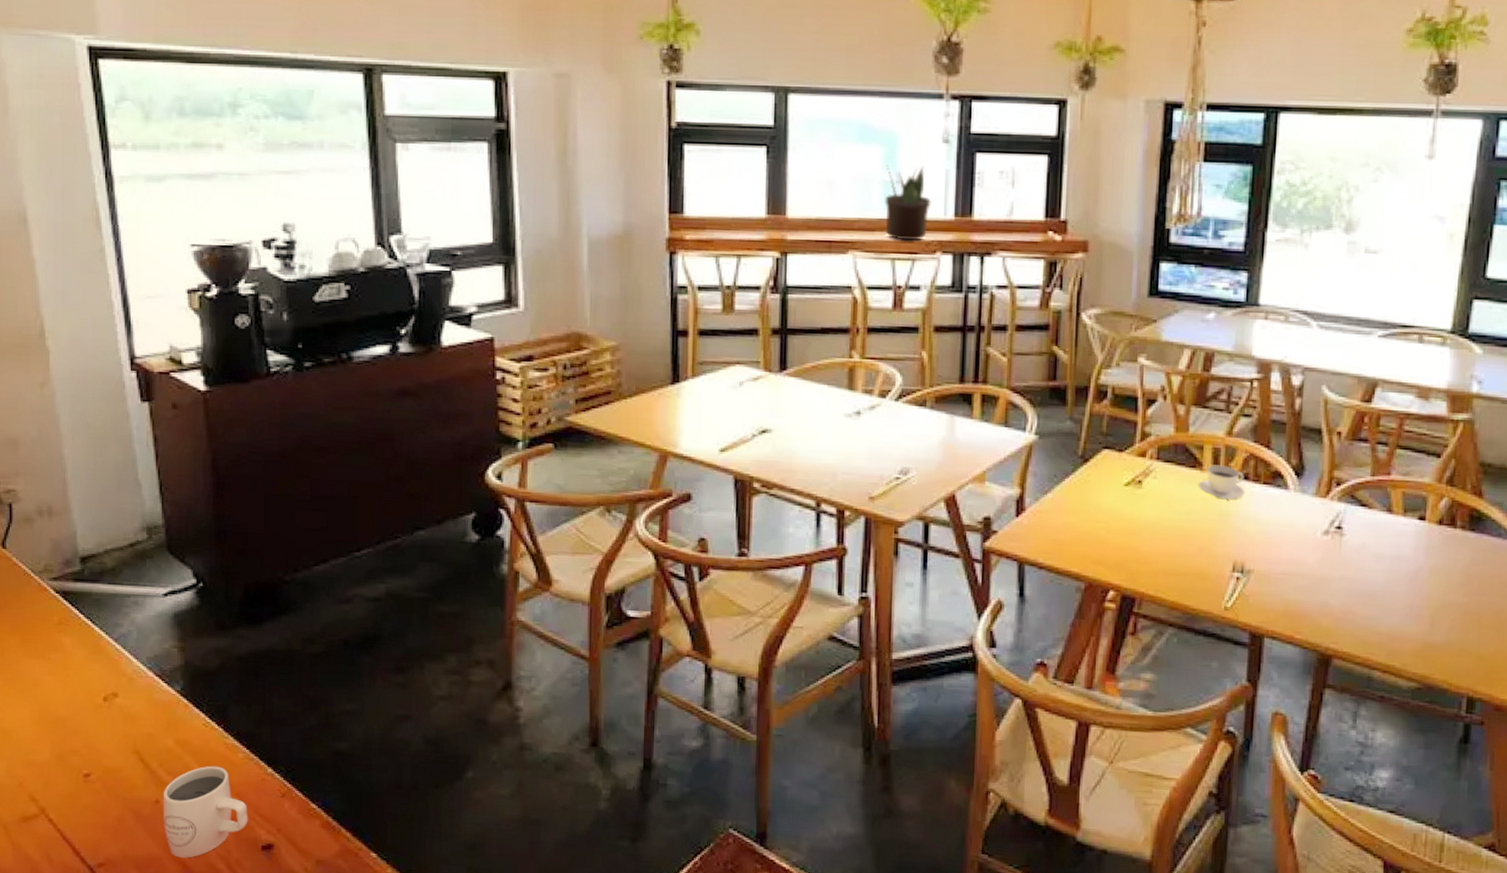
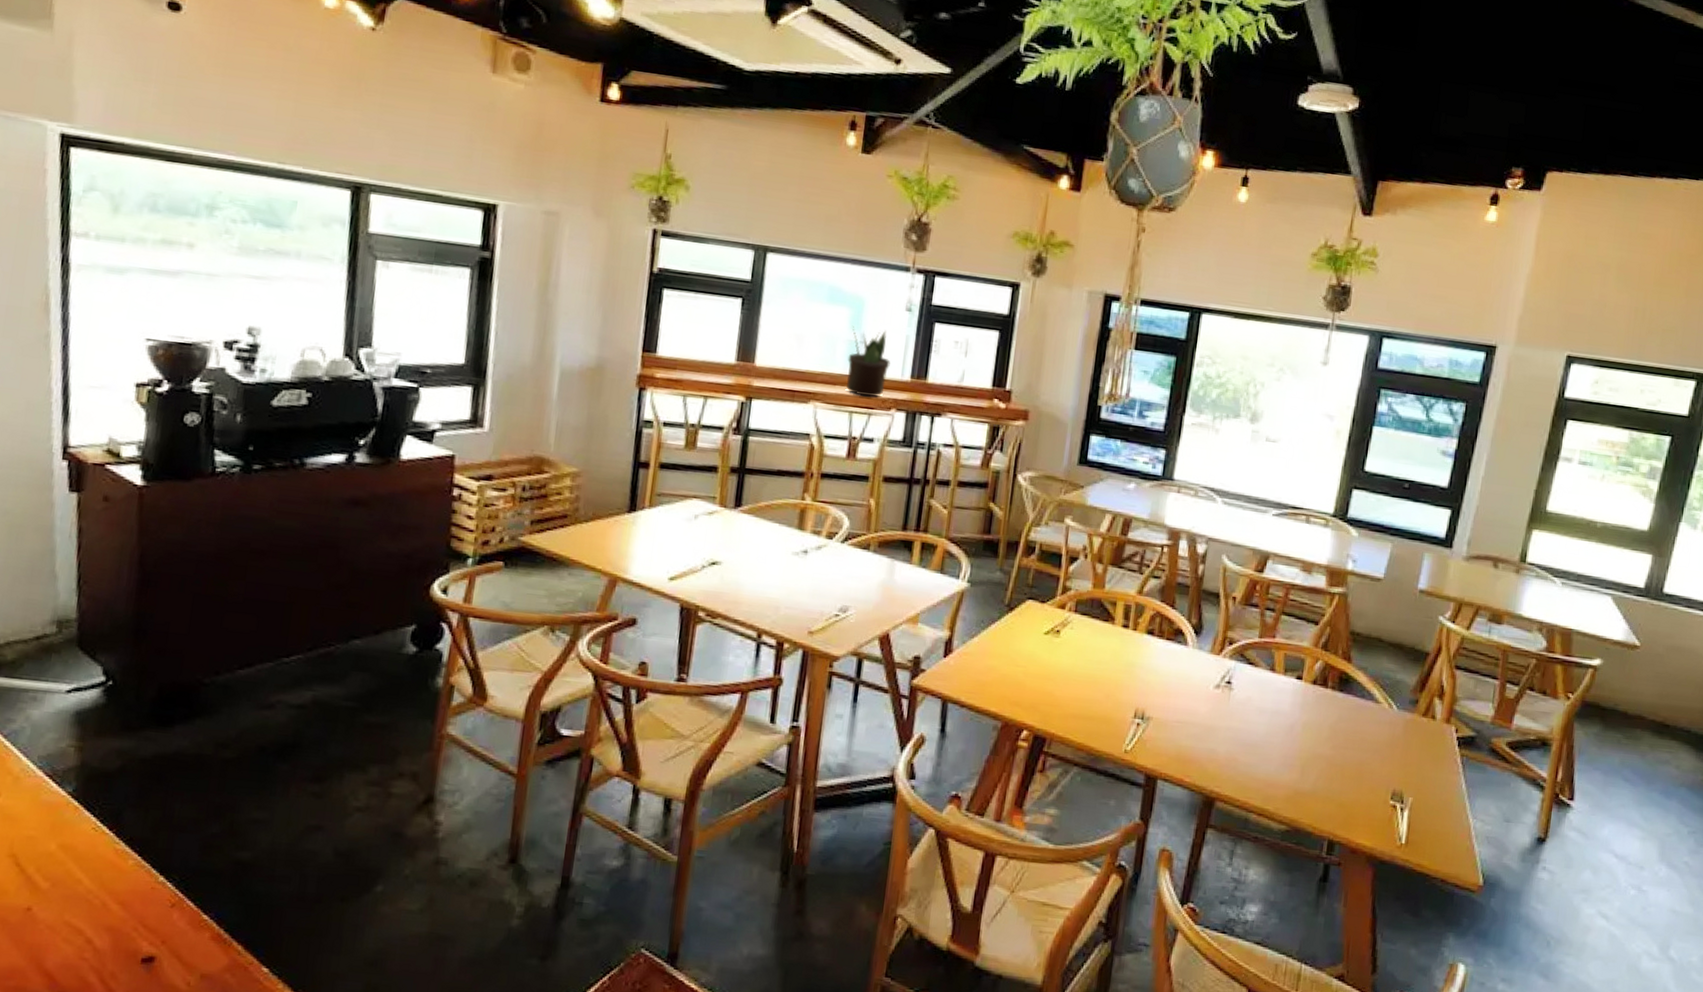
mug: present [163,765,248,858] -> none [32,872,131,971]
teacup: present [1198,465,1245,499] -> none [1109,620,1150,652]

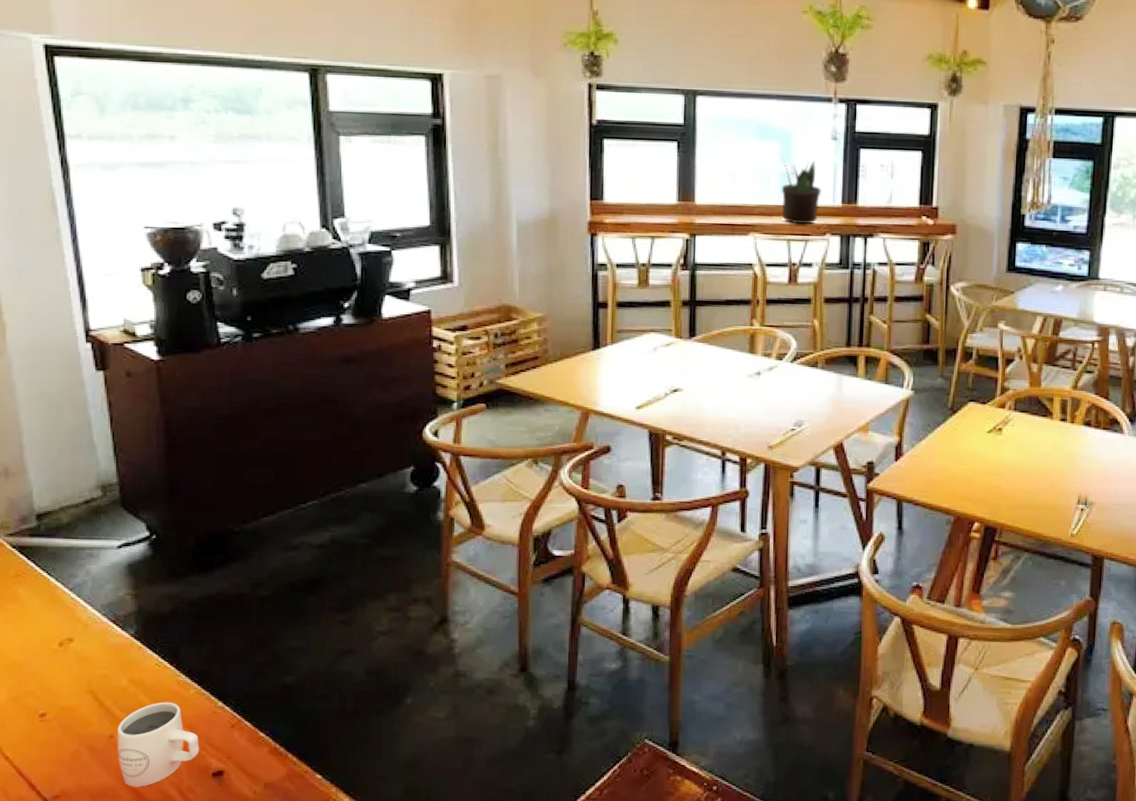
mug: none [32,872,131,971] -> present [117,702,200,787]

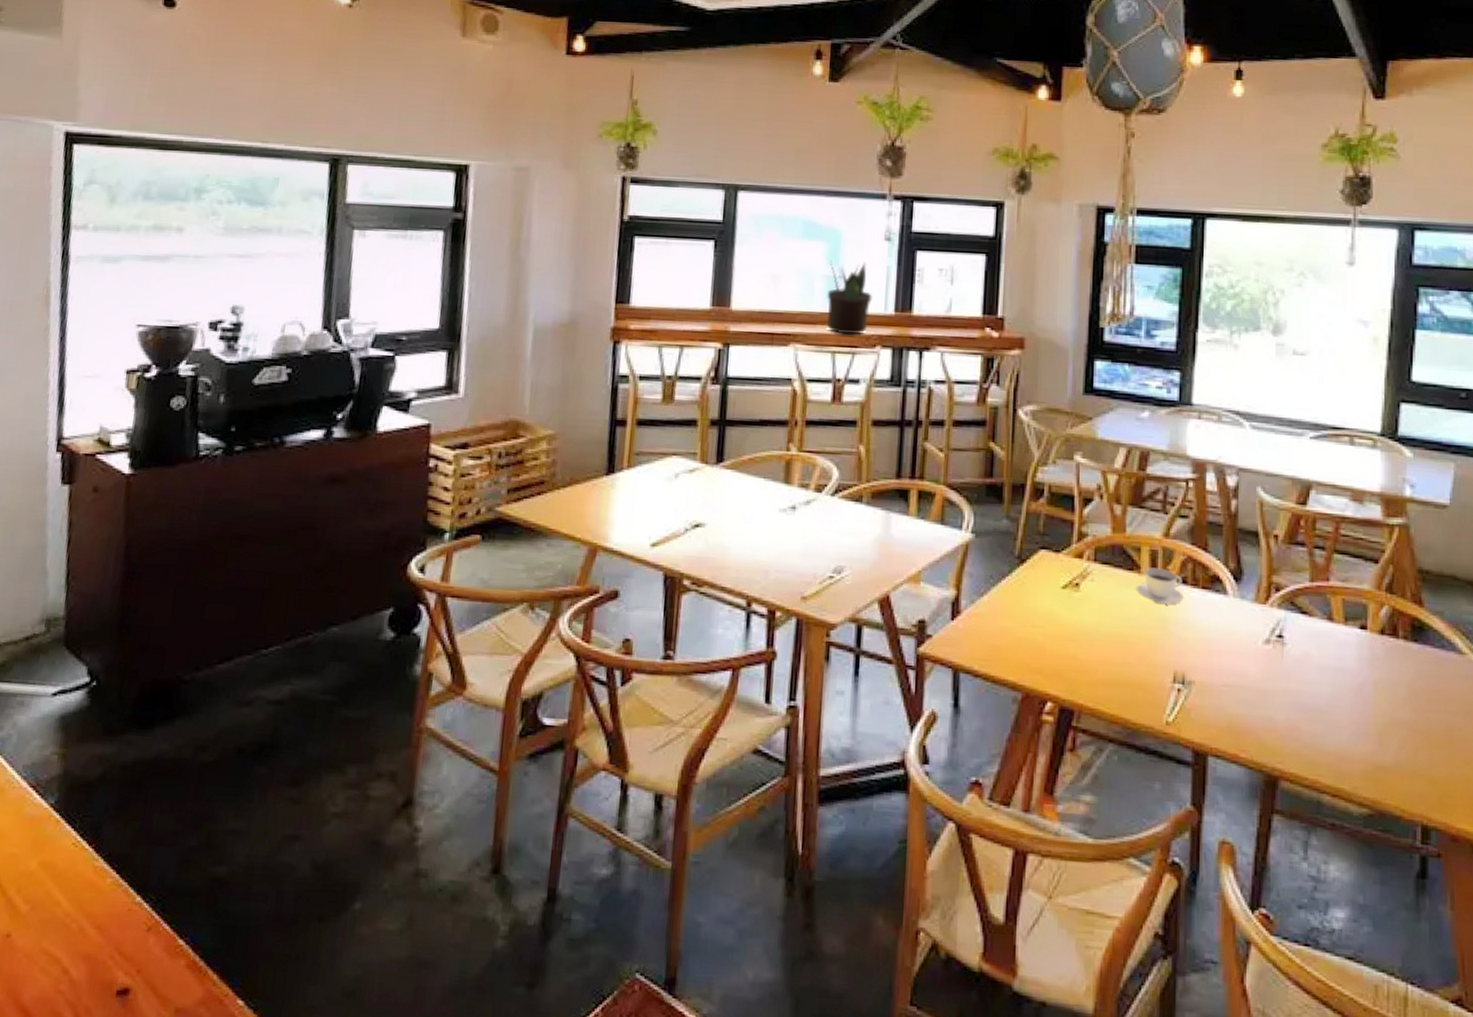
mug: present [117,702,200,787] -> none [10,892,108,1005]
teacup: none [1048,414,1088,443] -> present [1136,567,1184,604]

